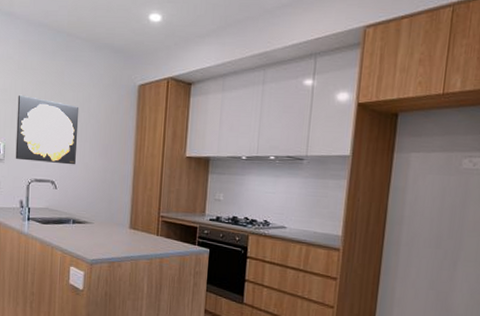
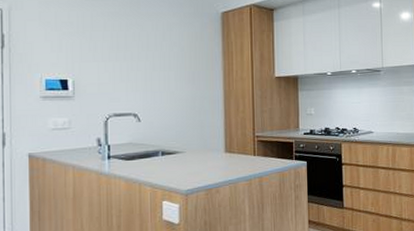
wall art: present [15,94,79,165] -> none [87,27,161,96]

